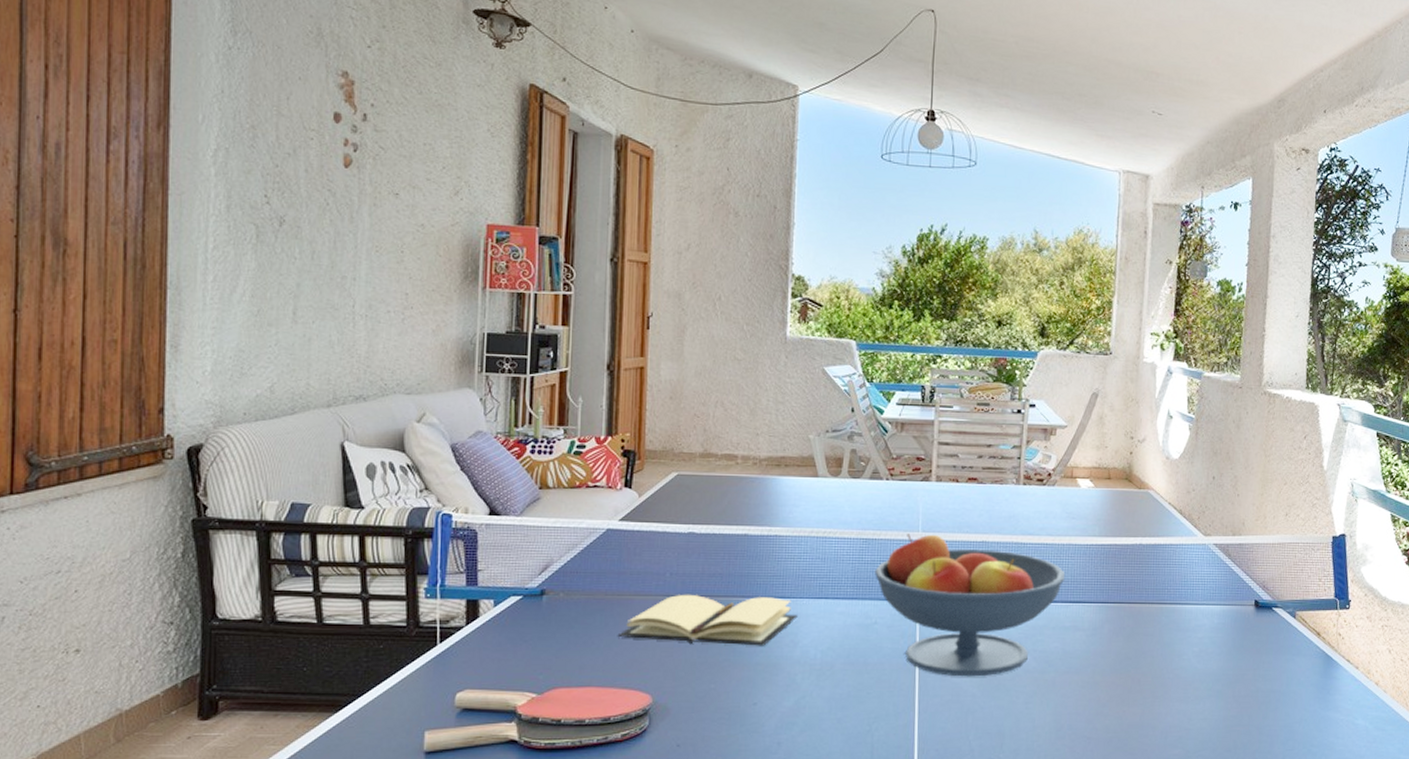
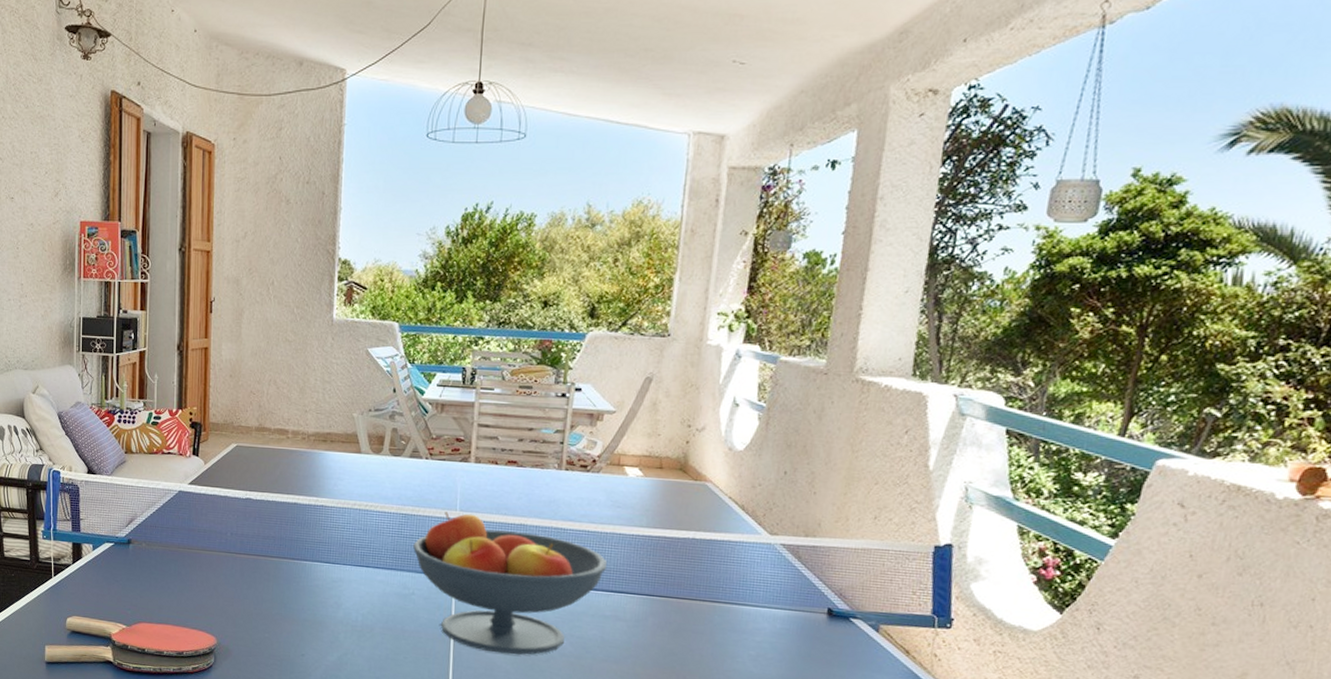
book: present [617,594,798,646] -> none [188,552,341,605]

